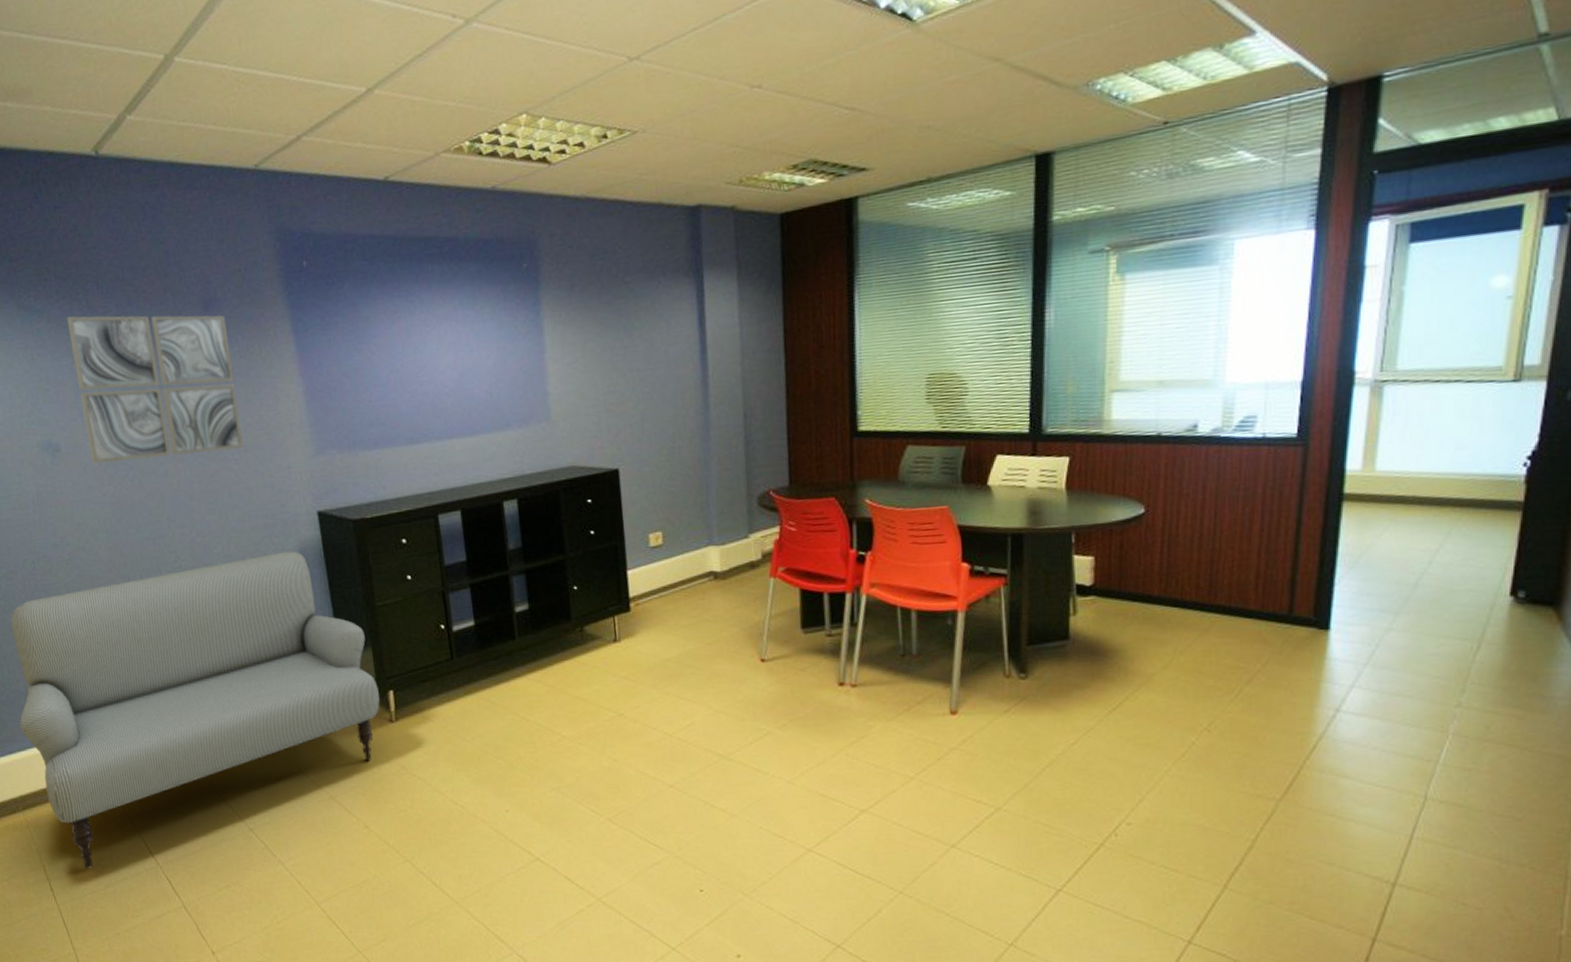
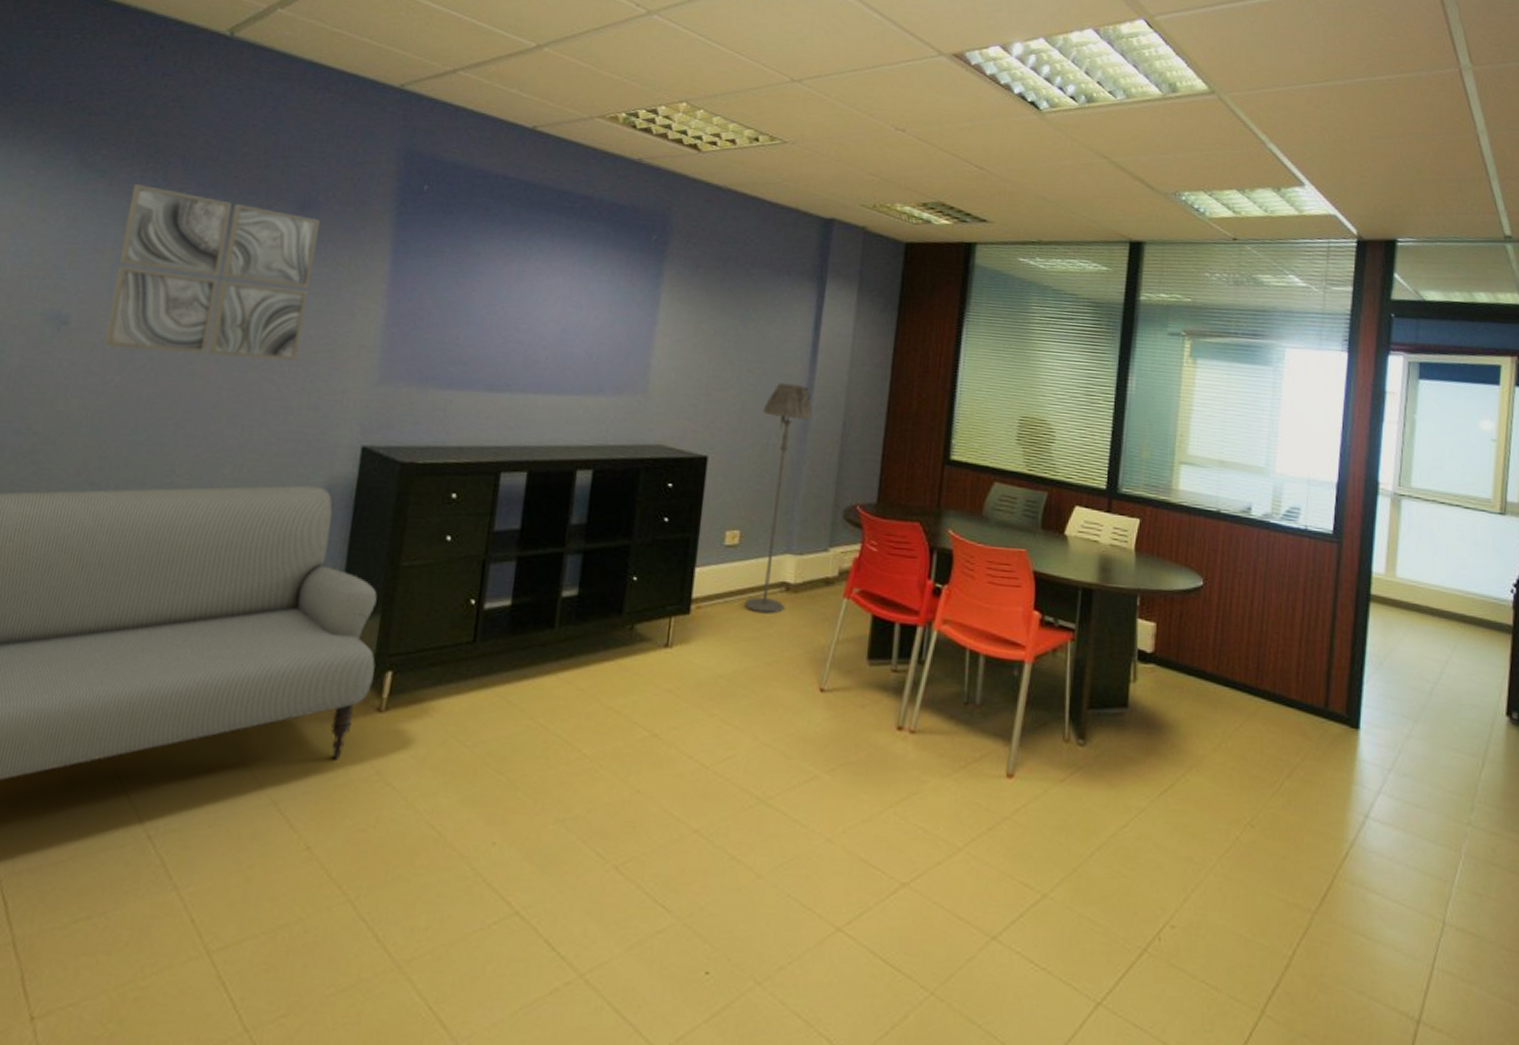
floor lamp: none [663,384,715,602] -> present [744,383,814,614]

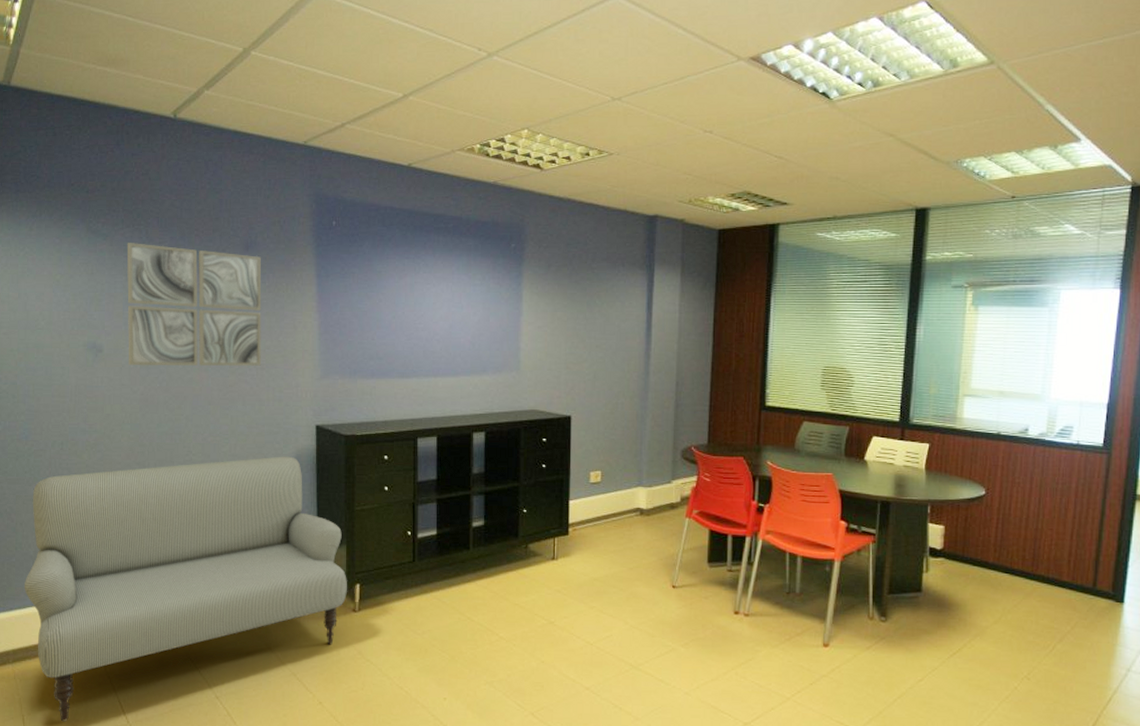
floor lamp: present [744,383,814,614] -> none [609,354,652,532]

